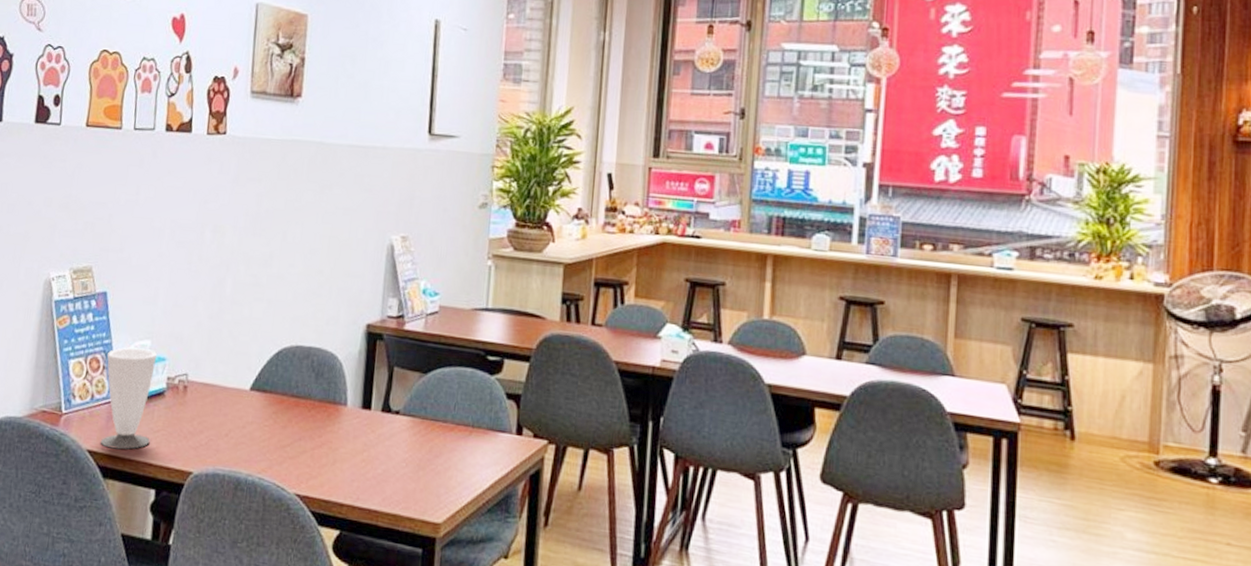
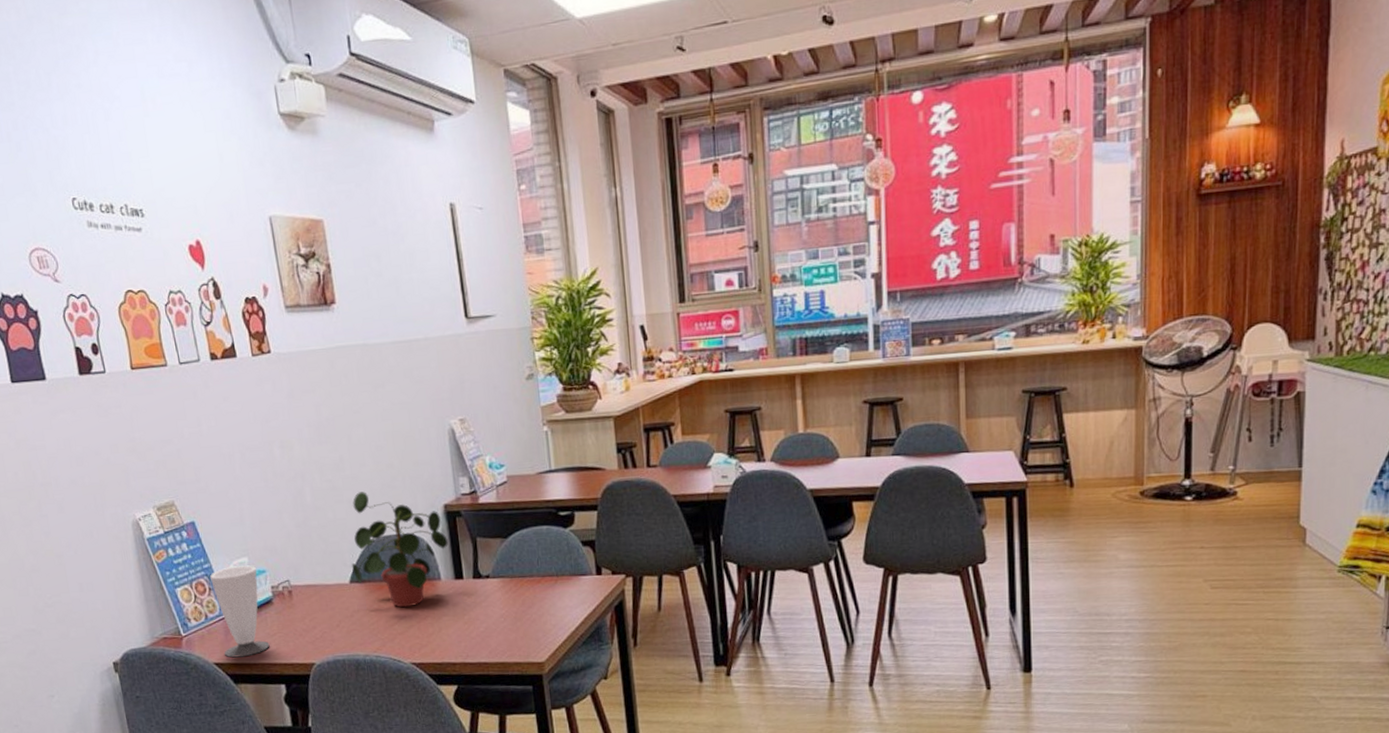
potted plant: none [256,293,363,430] -> present [352,492,448,608]

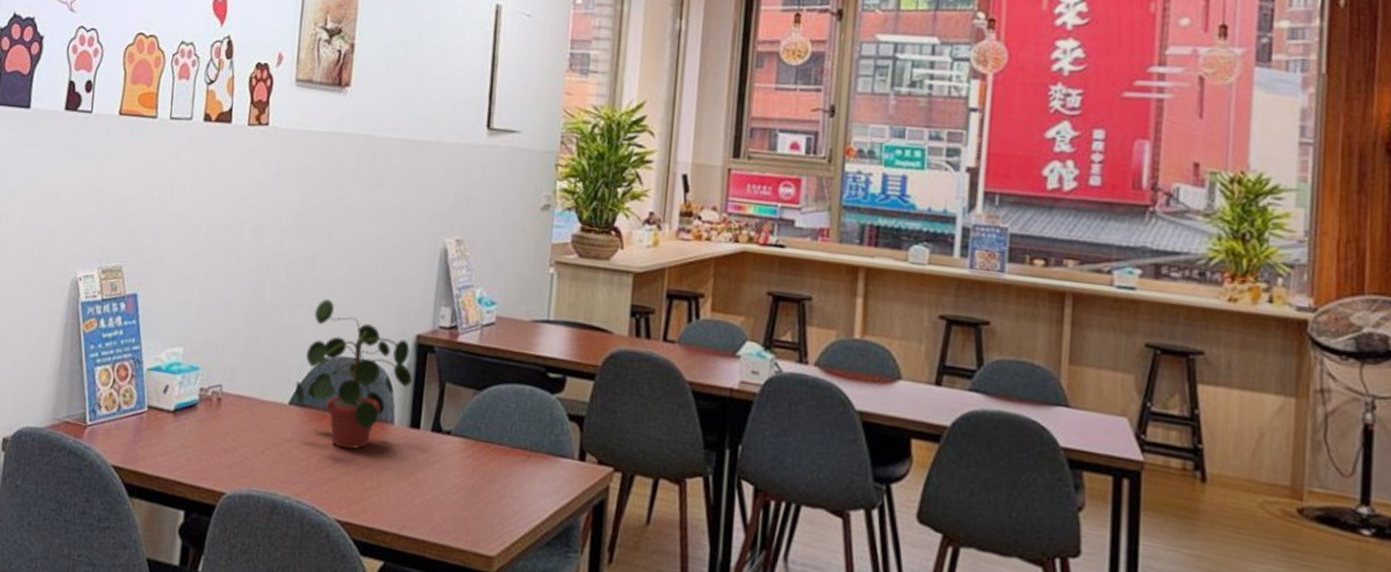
cup: present [210,565,270,658] -> none [126,355,189,467]

